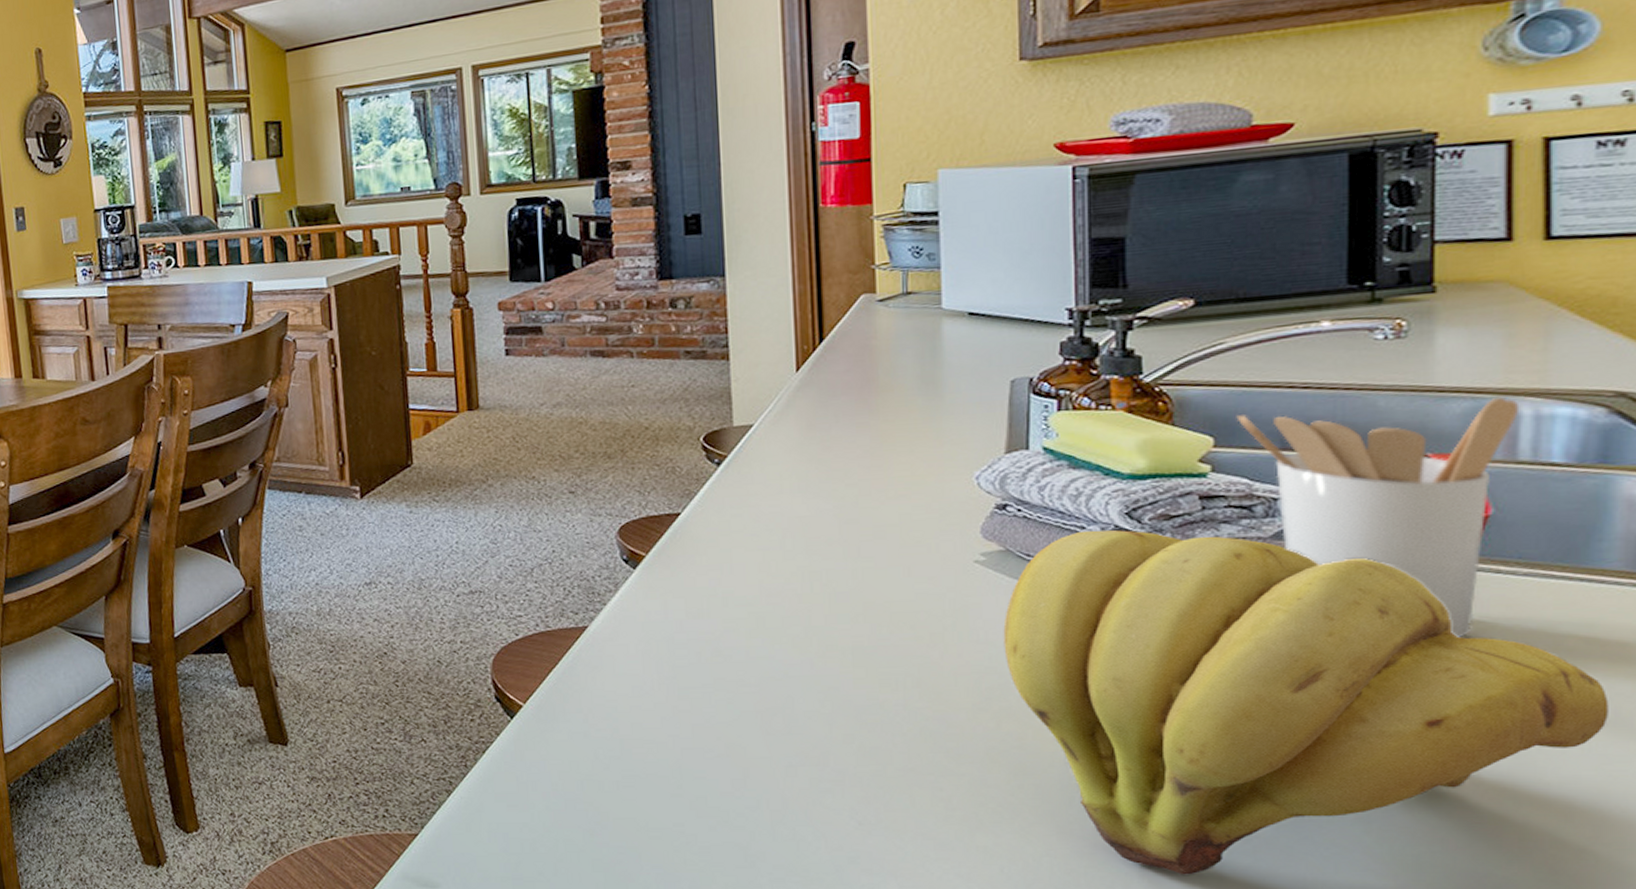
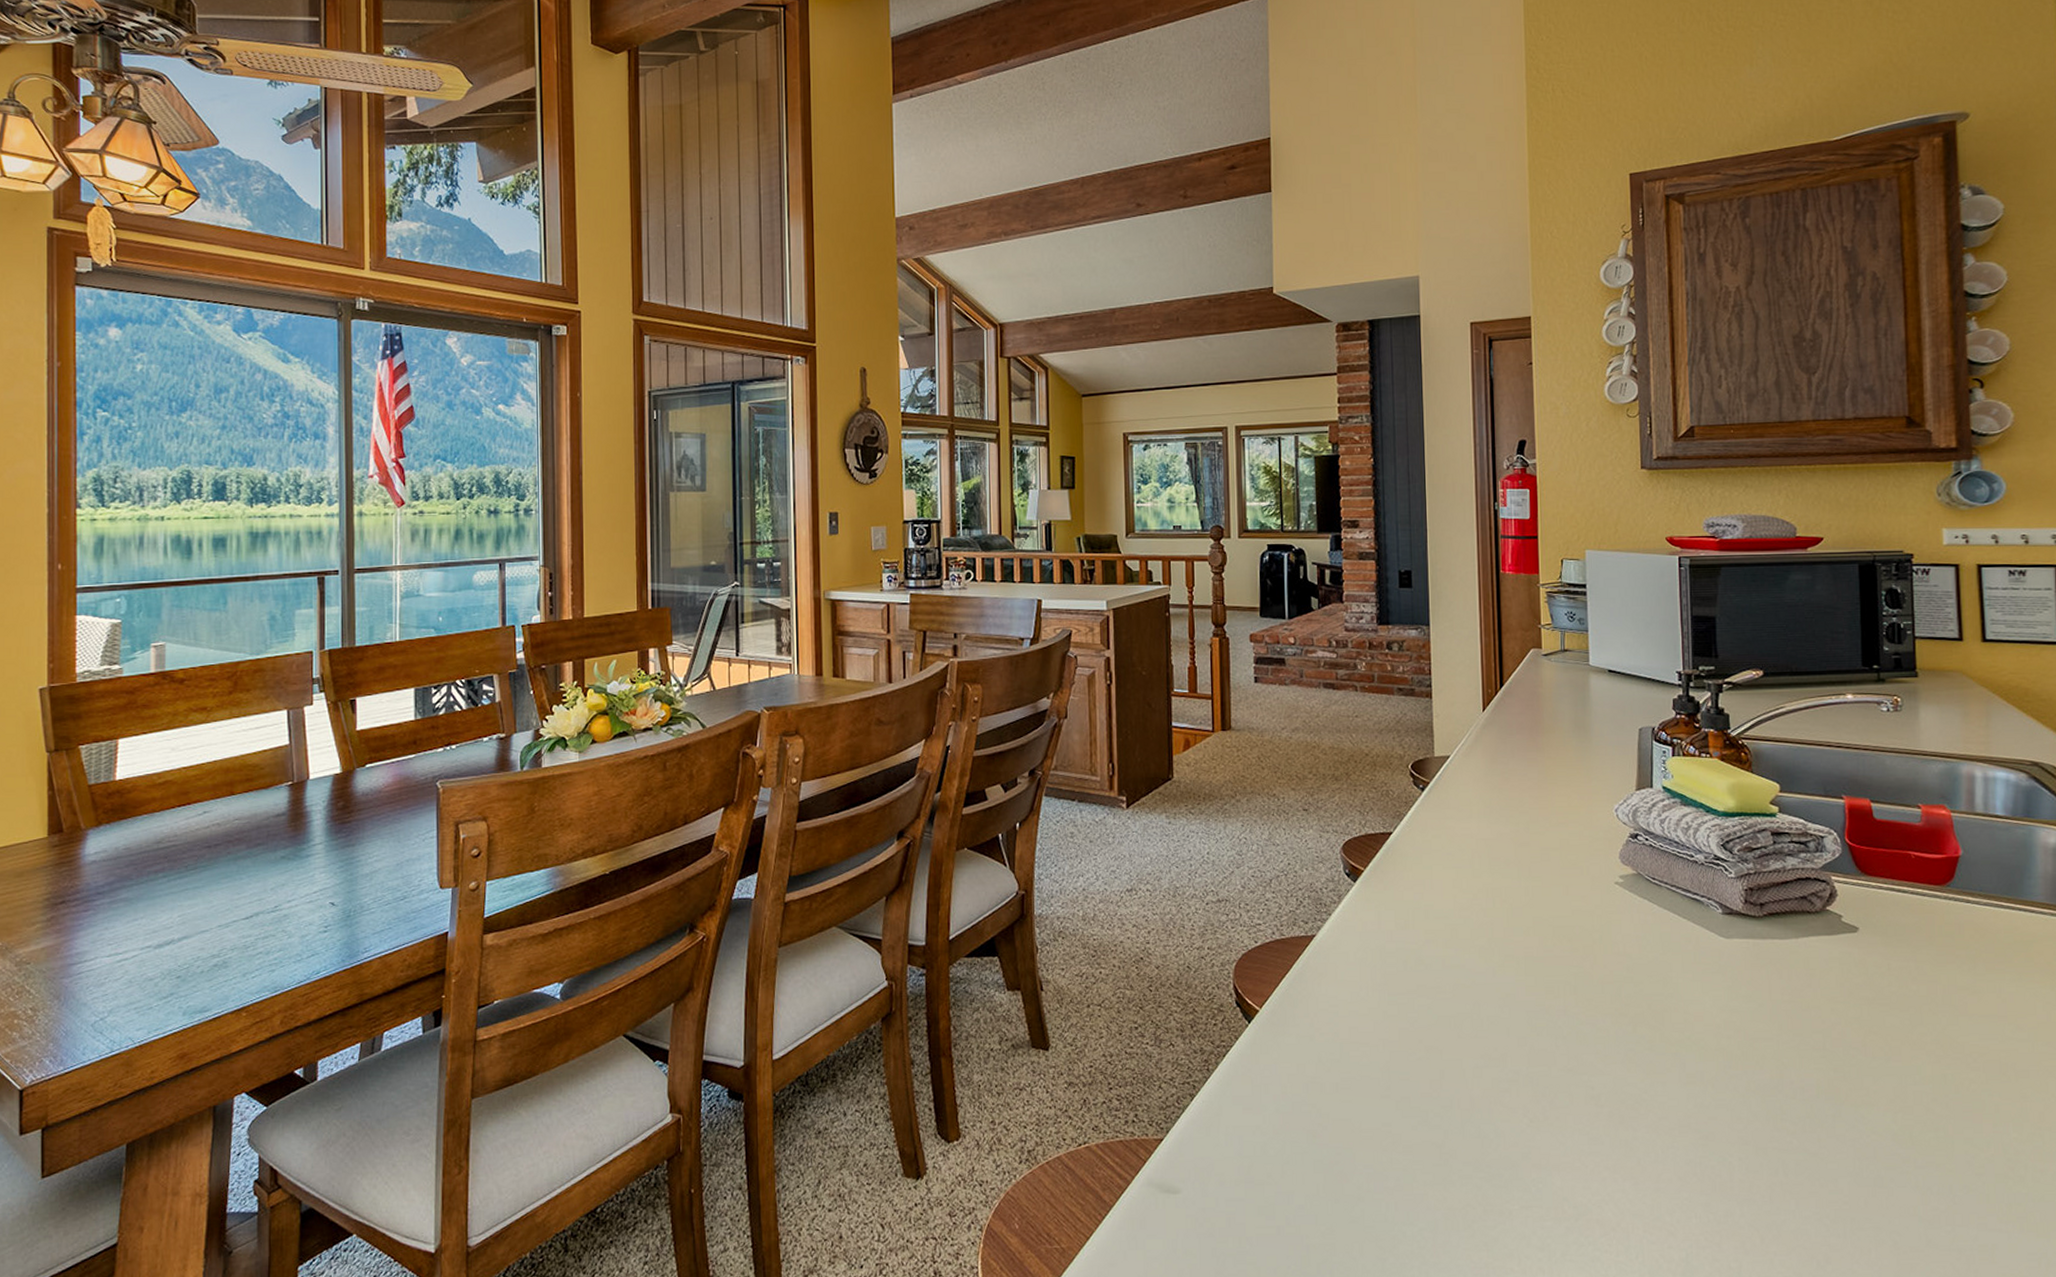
banana bunch: present [1003,529,1609,875] -> none [1637,858,2043,1163]
utensil holder: present [1236,396,1520,637] -> none [1794,761,1974,955]

